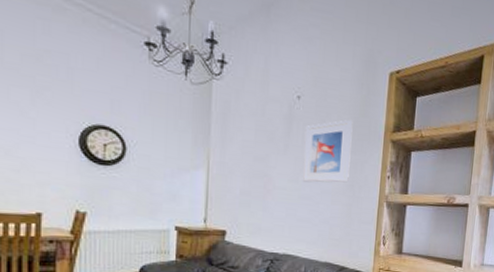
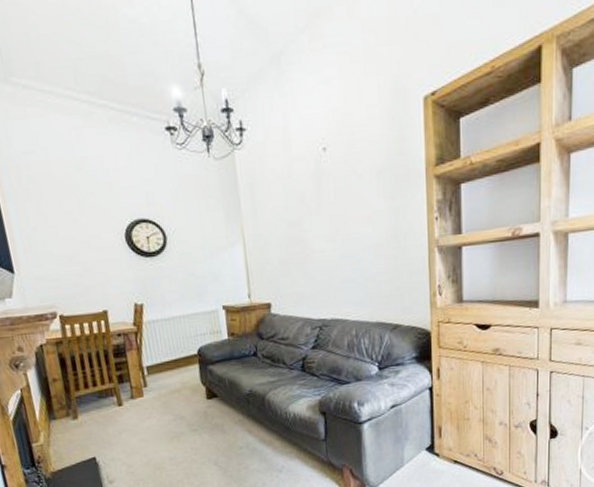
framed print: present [302,119,353,183] -> none [336,161,391,240]

